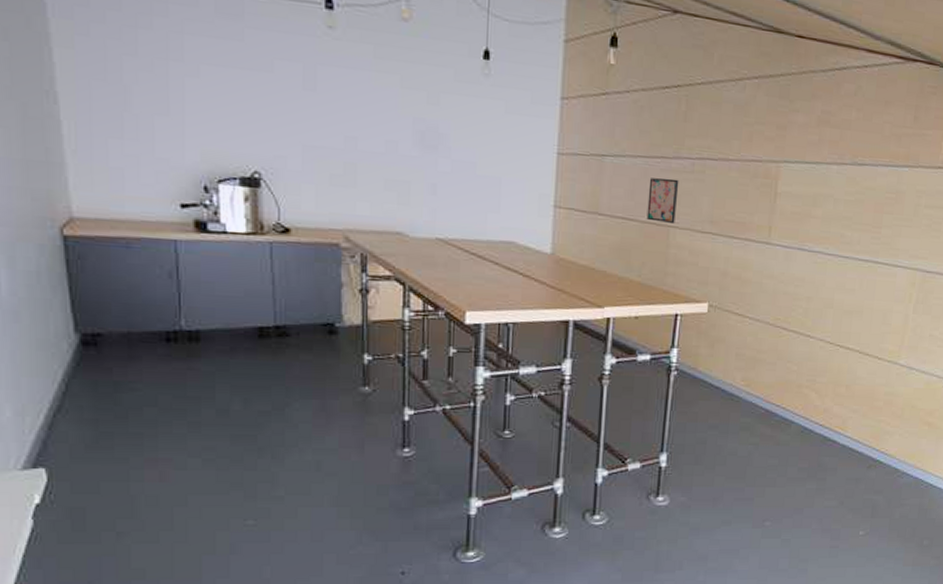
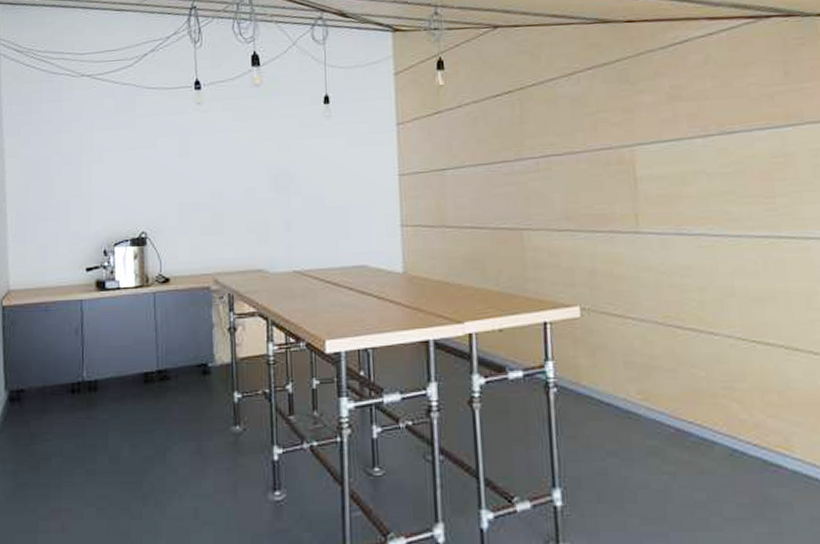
wall art: present [646,178,679,223] -> none [493,180,527,227]

